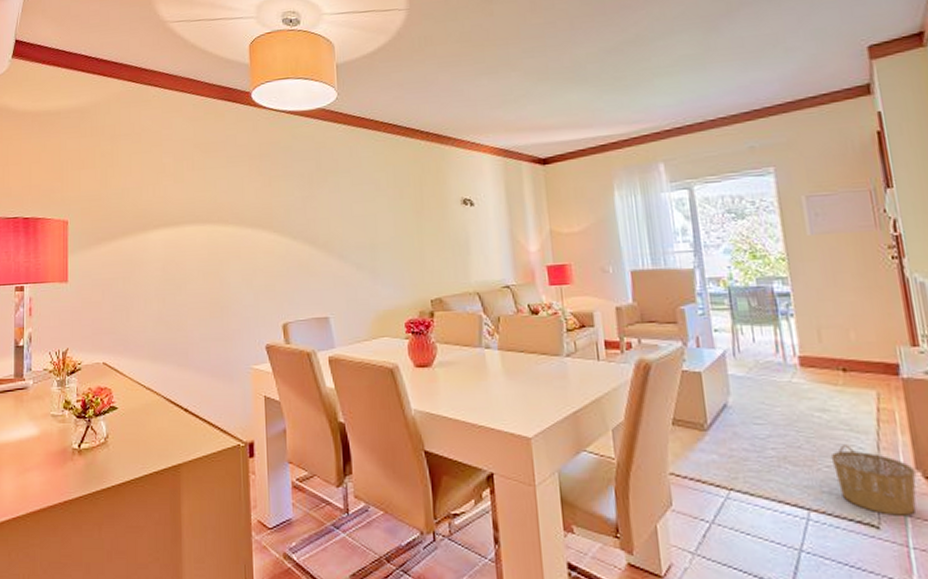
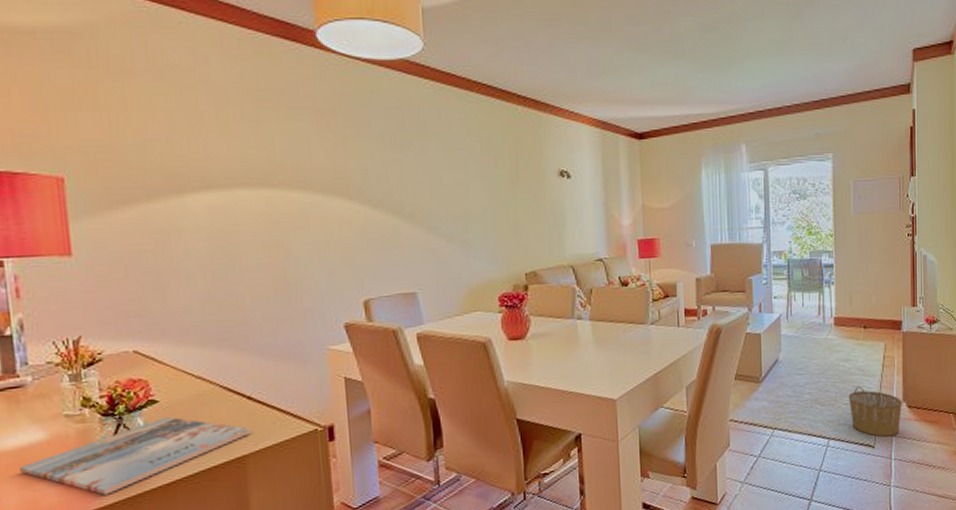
magazine: none [17,422,186,489] -> present [18,416,252,495]

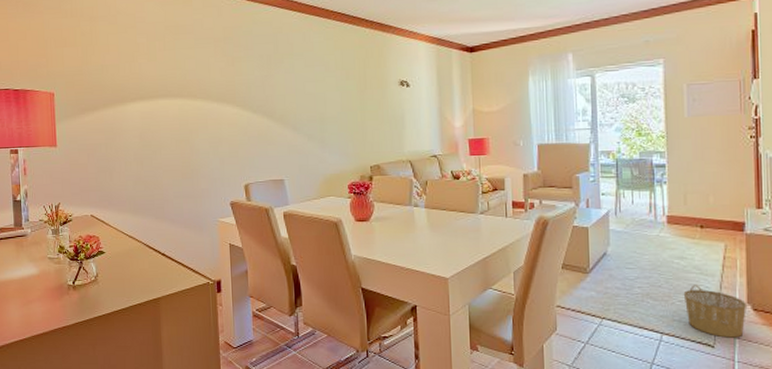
magazine: present [18,416,252,495] -> none [21,264,164,317]

